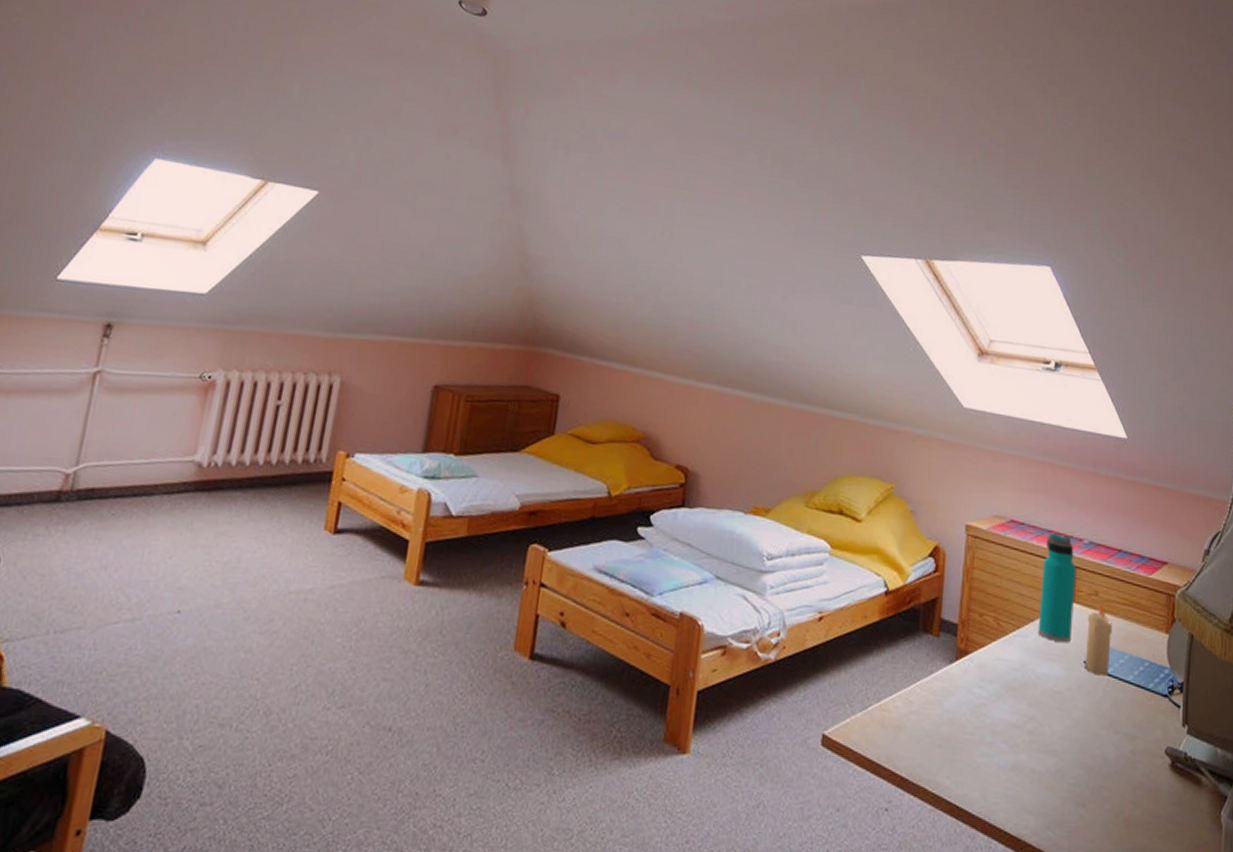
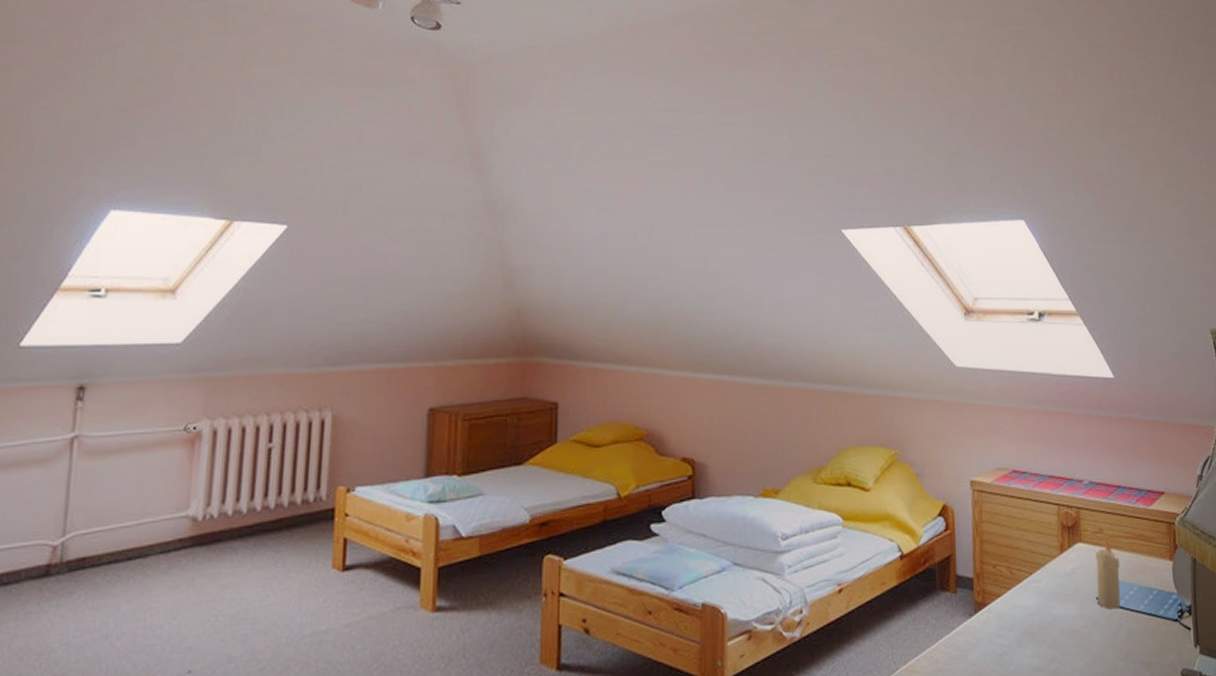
water bottle: present [1037,532,1076,643] -> none [1047,477,1082,583]

